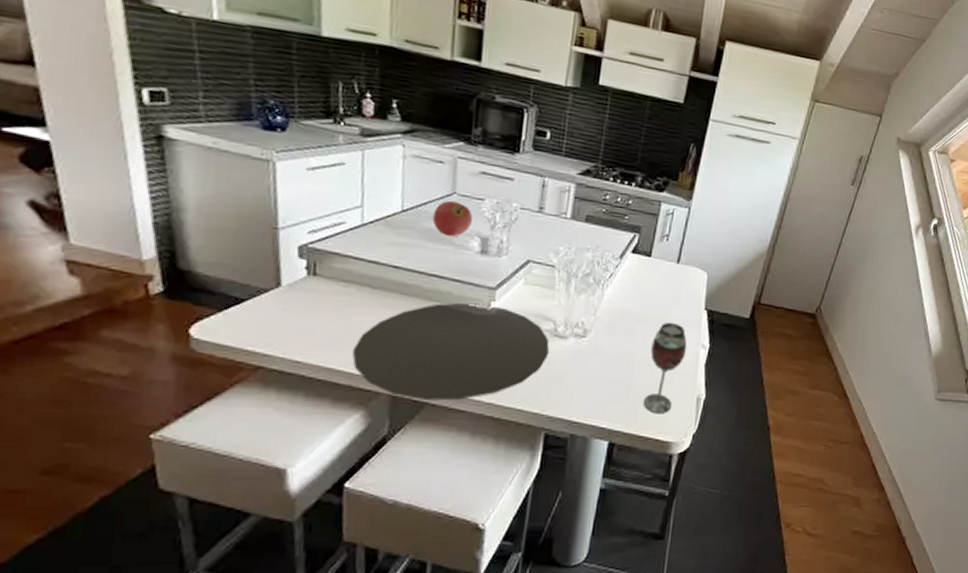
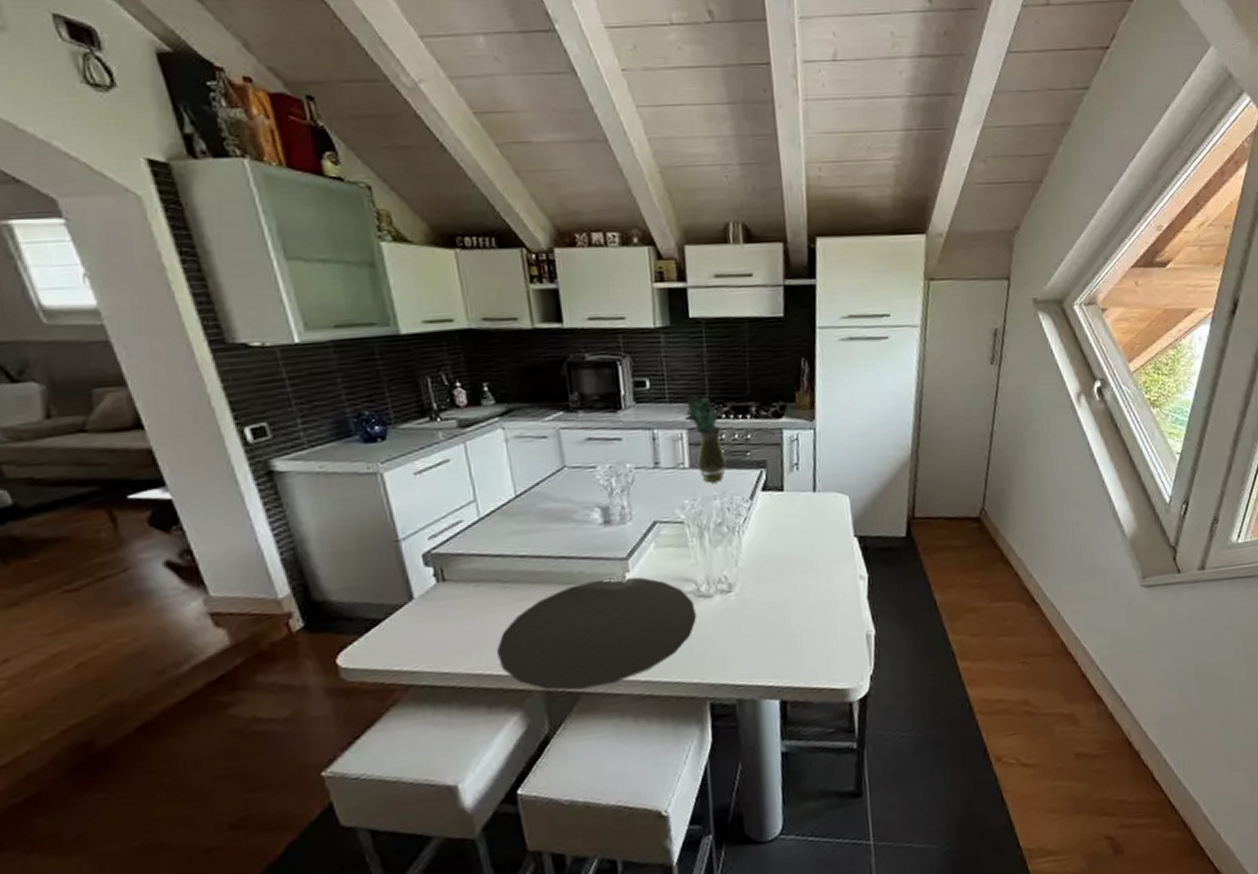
fruit: present [432,200,473,237] -> none [547,475,589,514]
vase: none [577,153,607,237] -> present [686,395,727,483]
wineglass: present [643,322,687,413] -> none [804,557,844,660]

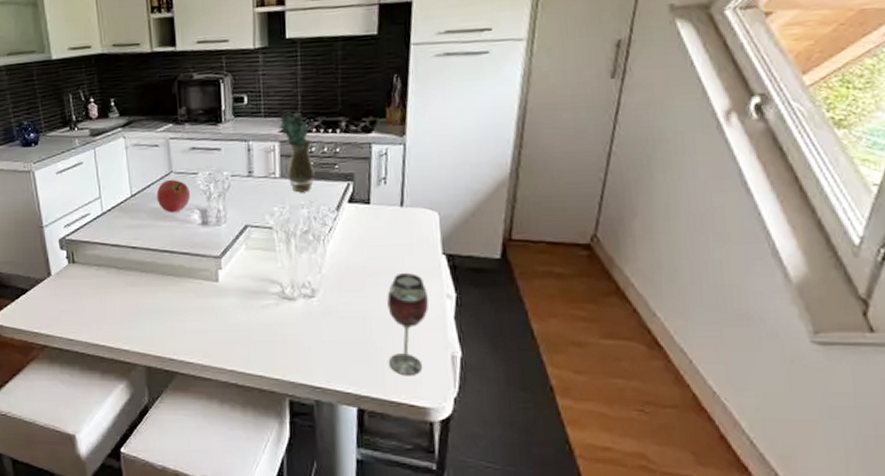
placemat: present [496,577,696,691] -> none [110,273,280,369]
fruit: none [547,475,589,514] -> present [156,179,191,213]
wineglass: none [804,557,844,660] -> present [387,272,429,375]

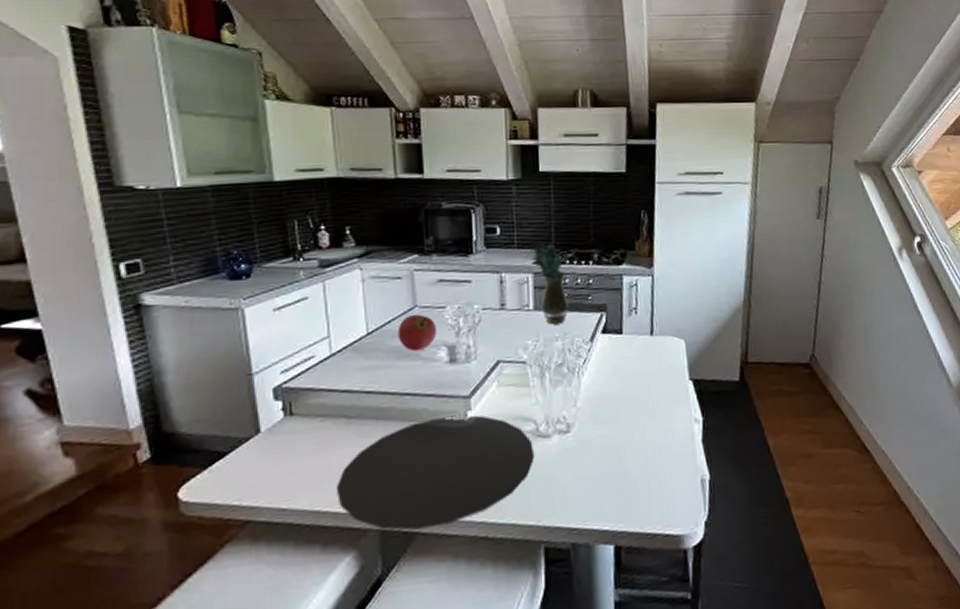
placemat: none [110,273,280,369] -> present [336,415,534,531]
wineglass: present [387,272,429,375] -> none [640,399,679,504]

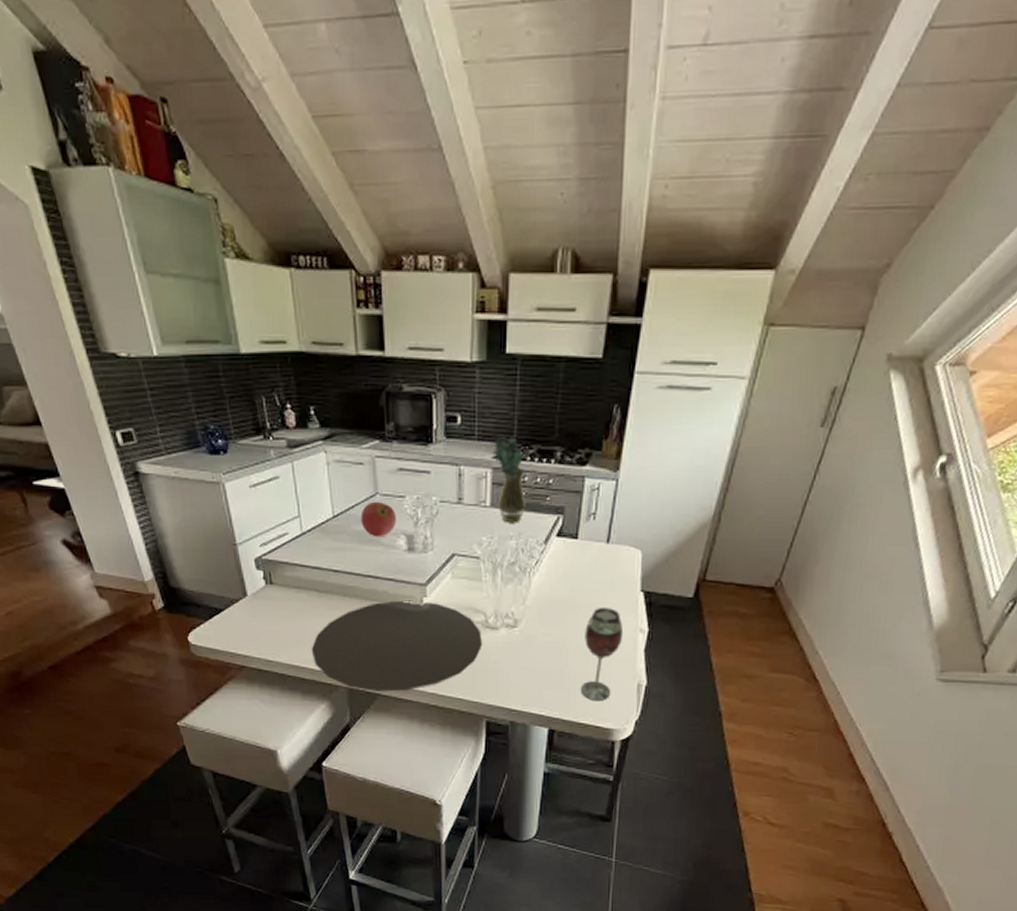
wineglass: none [640,399,679,504] -> present [580,606,624,700]

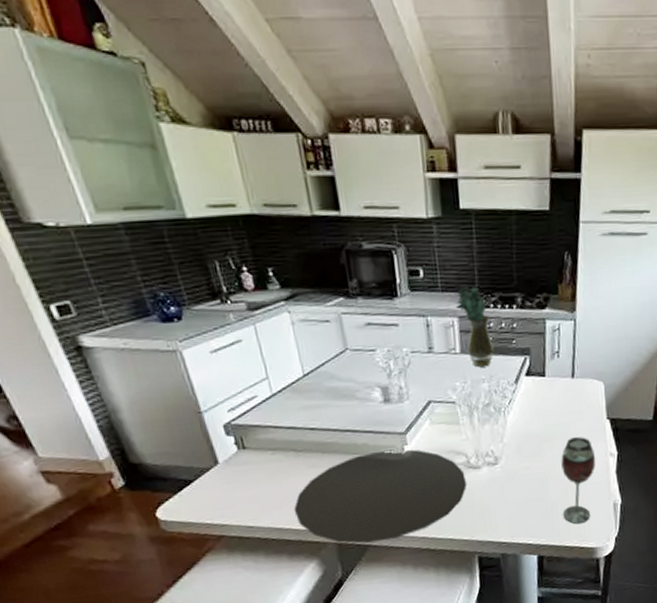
fruit: present [360,501,397,537] -> none [332,356,370,392]

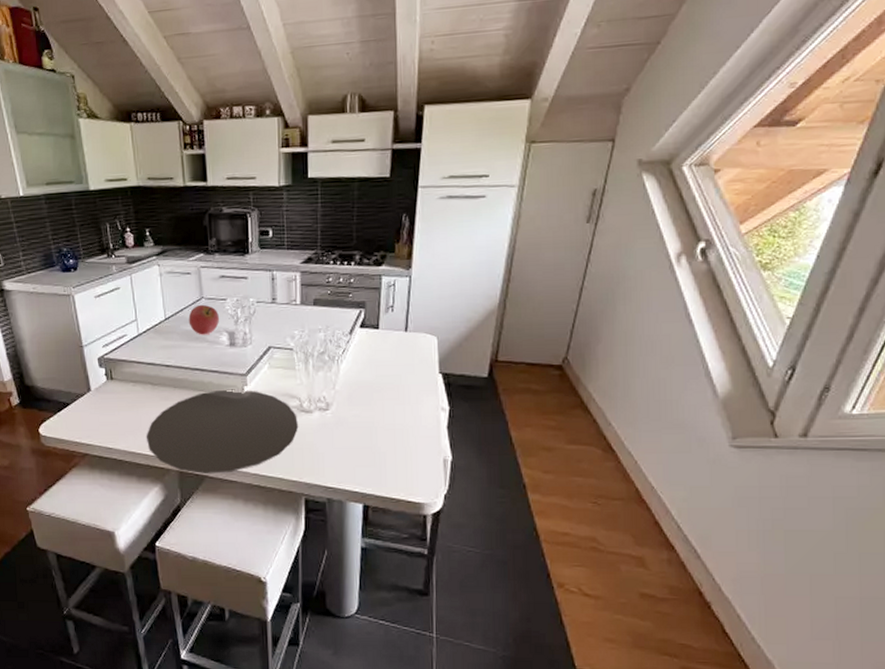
fruit: none [332,356,370,392] -> present [188,304,220,335]
vase: present [457,285,494,368] -> none [300,243,331,318]
wineglass: present [561,436,596,524] -> none [390,388,427,476]

